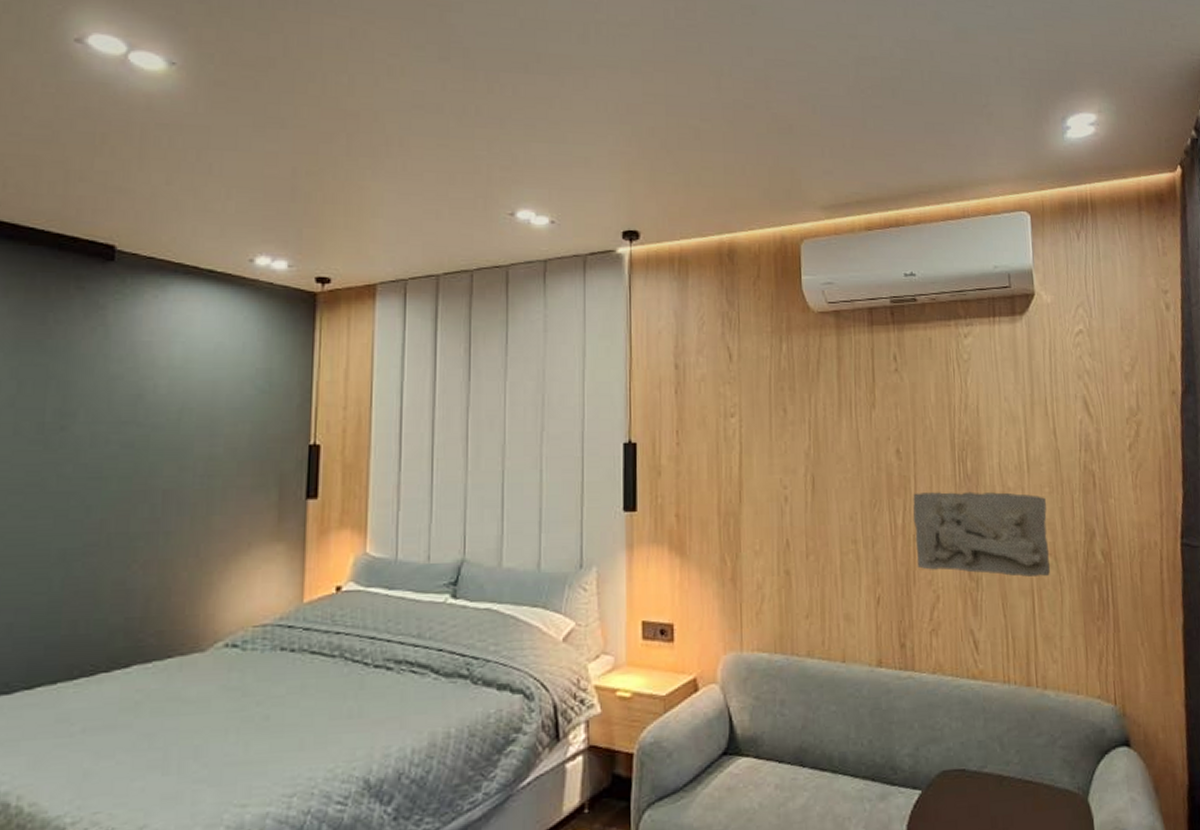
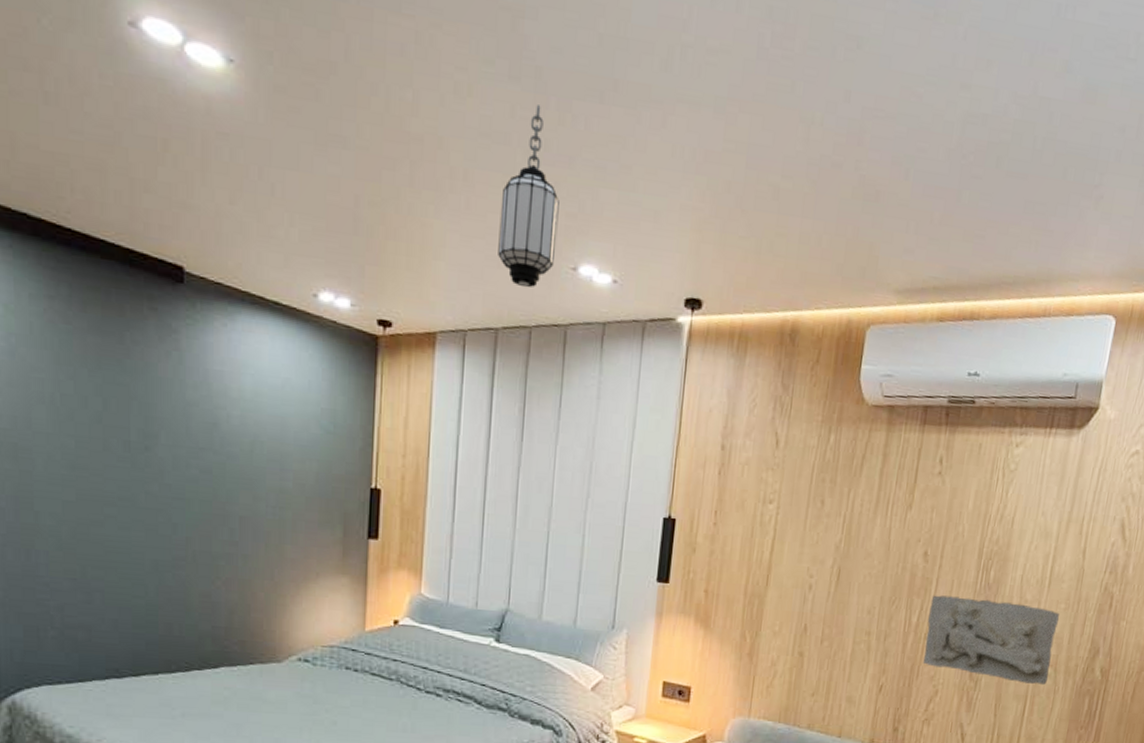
hanging lantern: none [436,78,493,235] -> present [498,105,560,288]

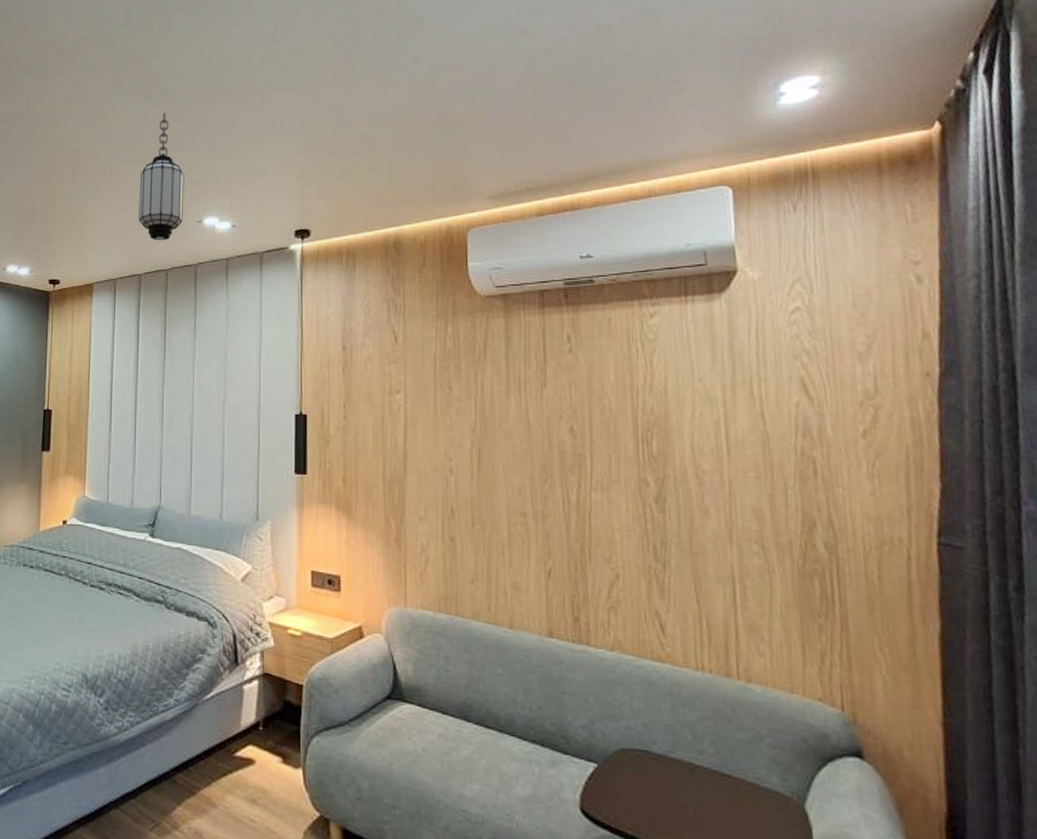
stone relief: present [922,595,1060,686] -> none [588,471,757,566]

